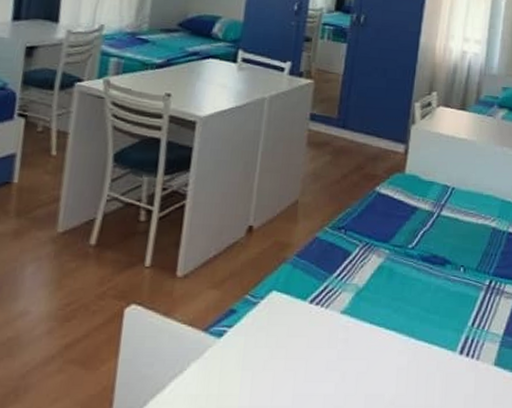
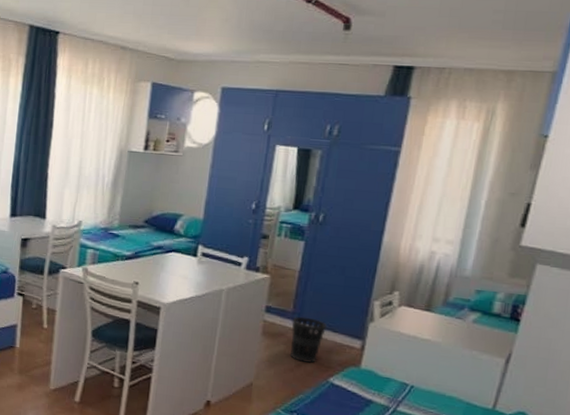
wastebasket: none [336,122,371,172] -> present [290,316,327,363]

